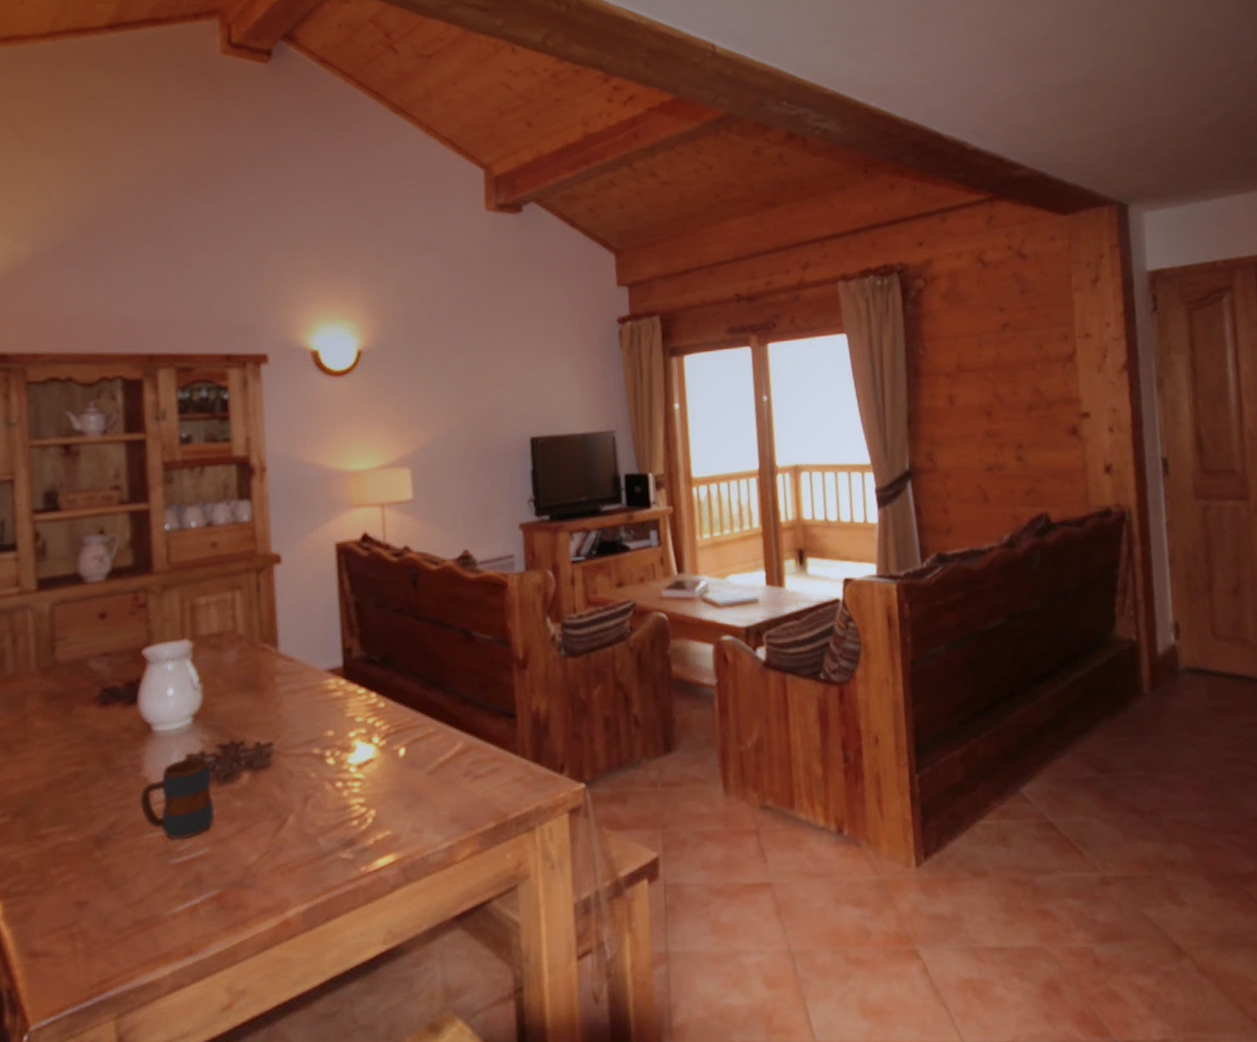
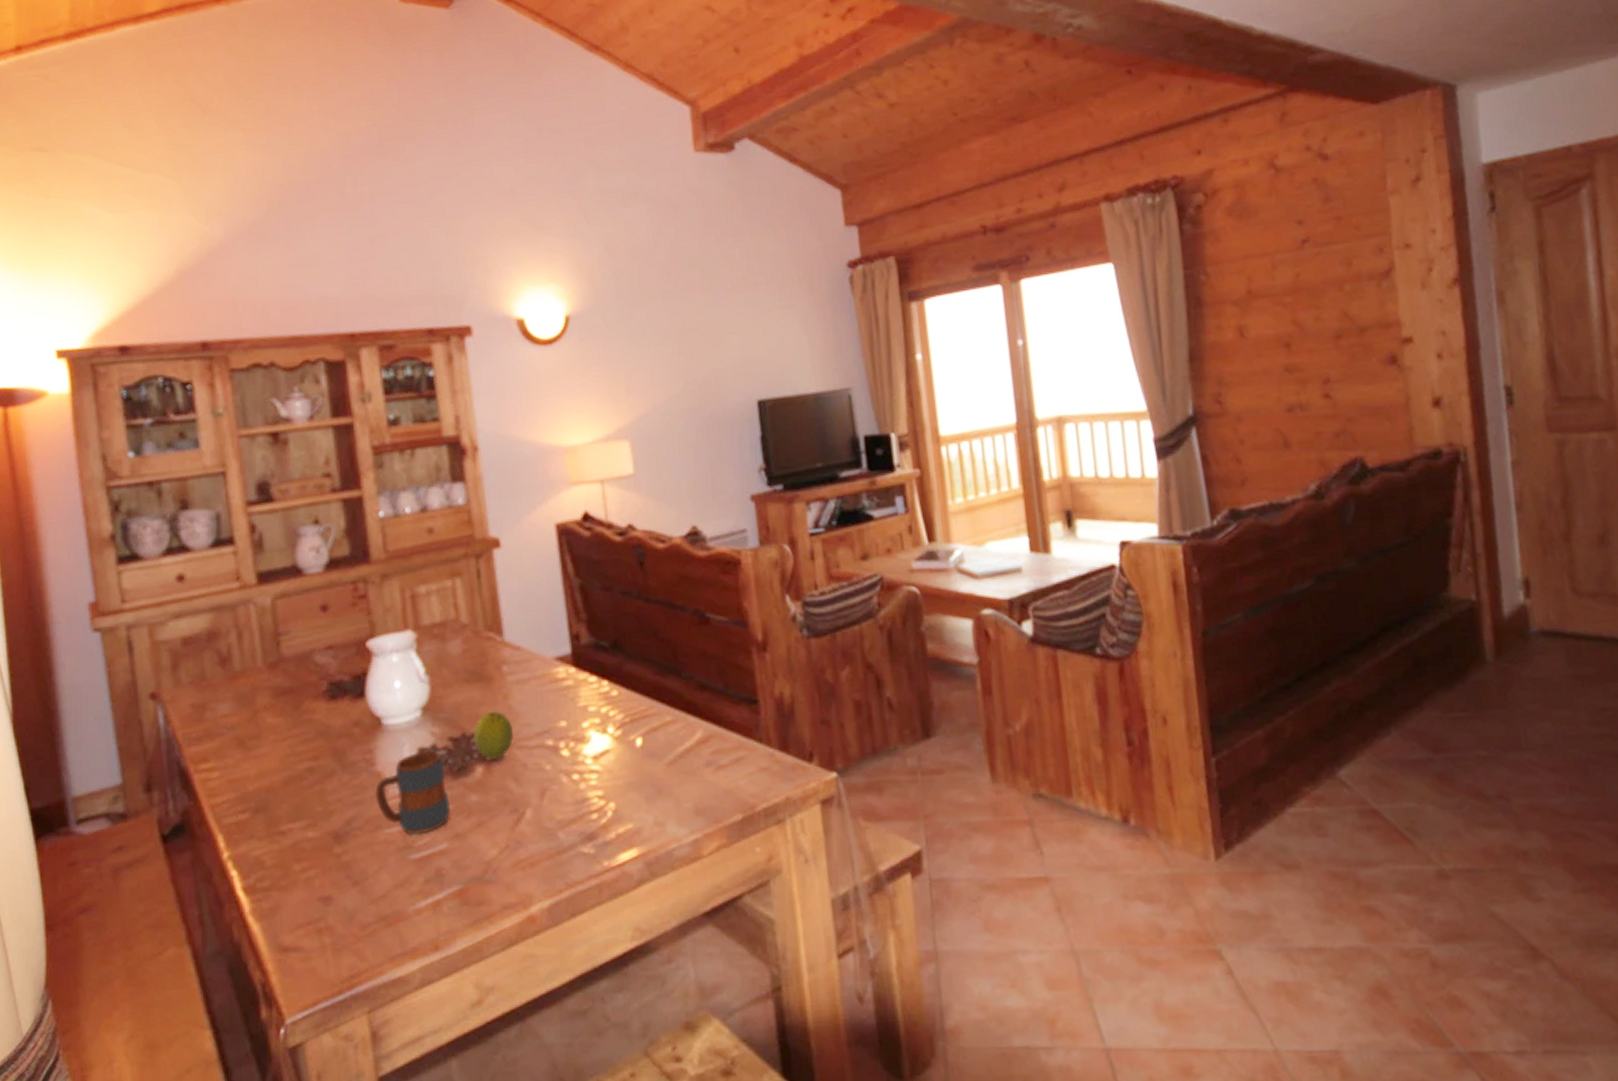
fruit: none [242,719,282,766] -> present [473,711,514,759]

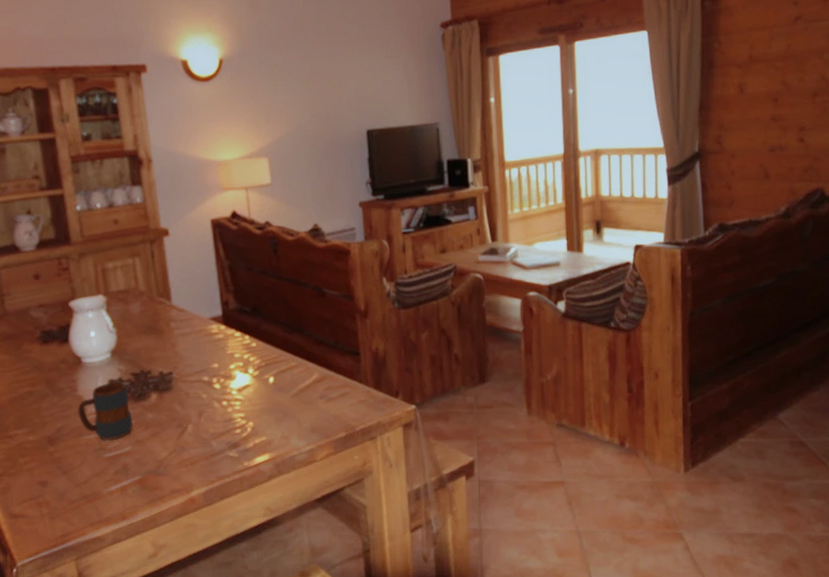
fruit: present [473,711,514,759] -> none [149,355,180,389]

